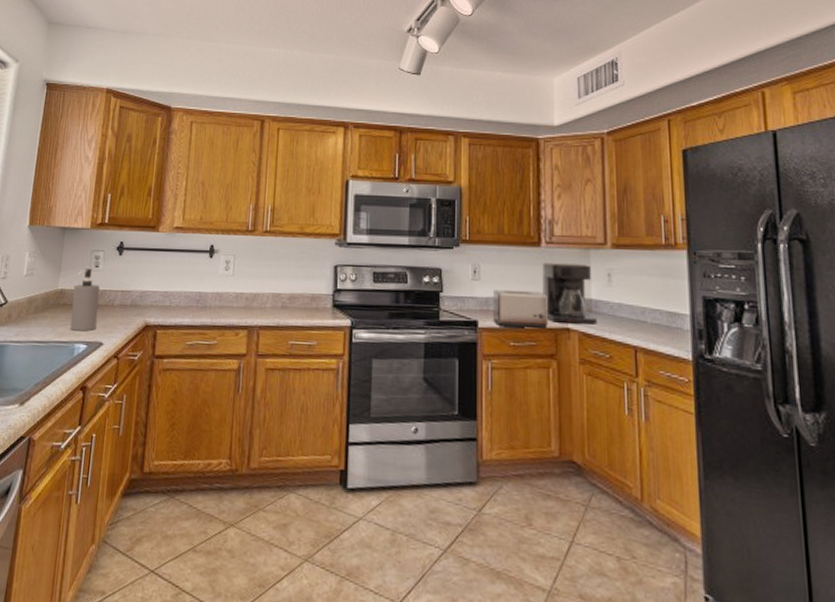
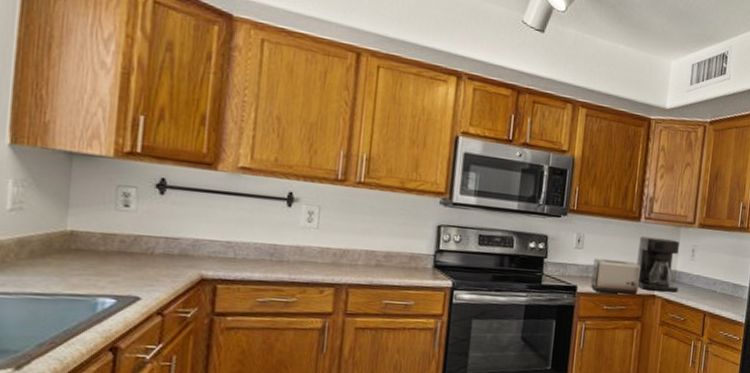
soap dispenser: present [70,268,100,332] -> none [89,207,132,284]

